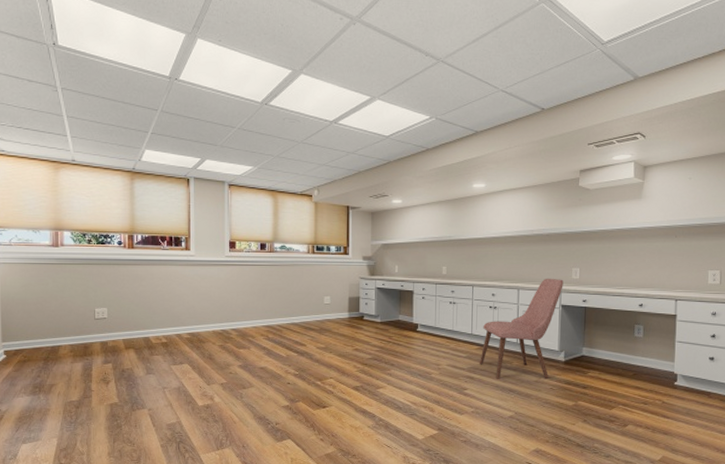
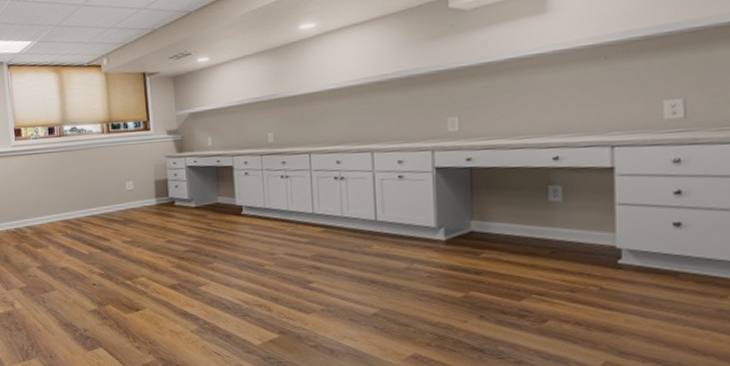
chair: present [480,278,564,379] -> none [326,133,436,268]

